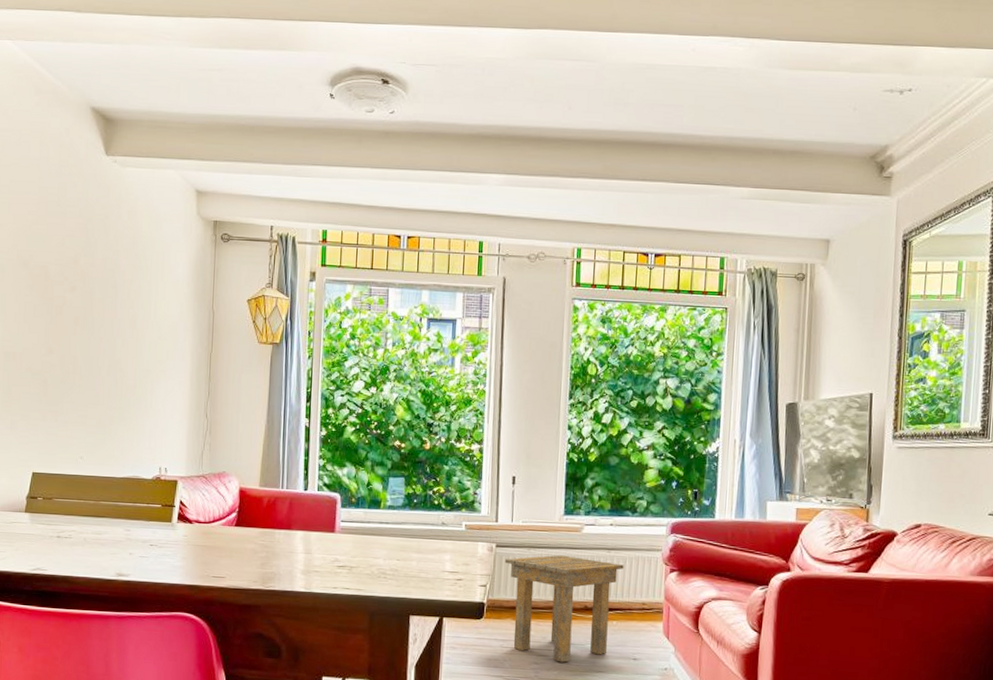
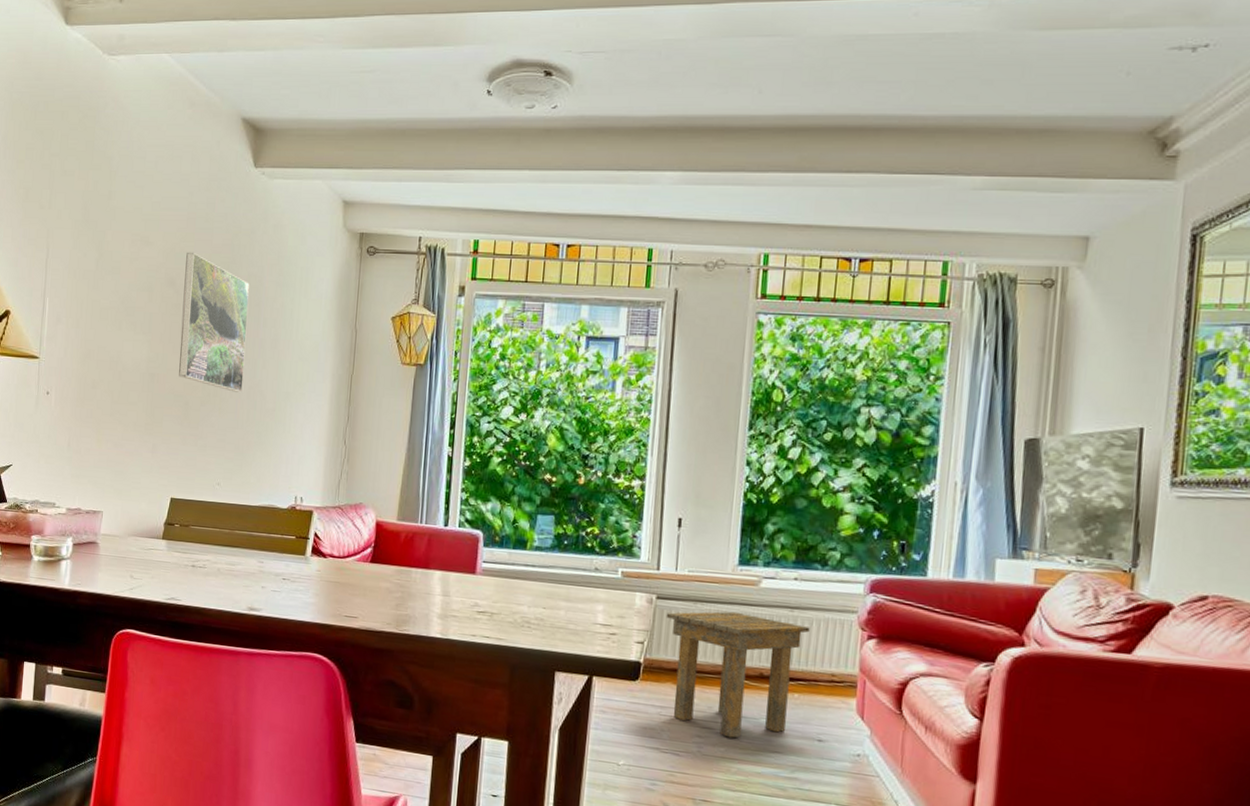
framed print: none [35,234,106,370] -> present [179,252,250,393]

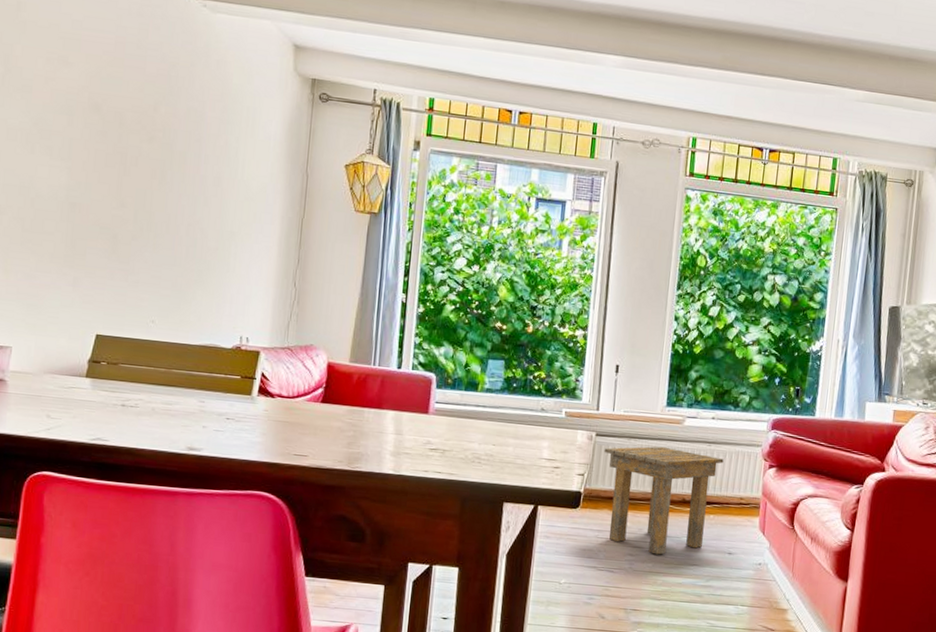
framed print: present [179,252,250,393] -> none [105,77,189,229]

